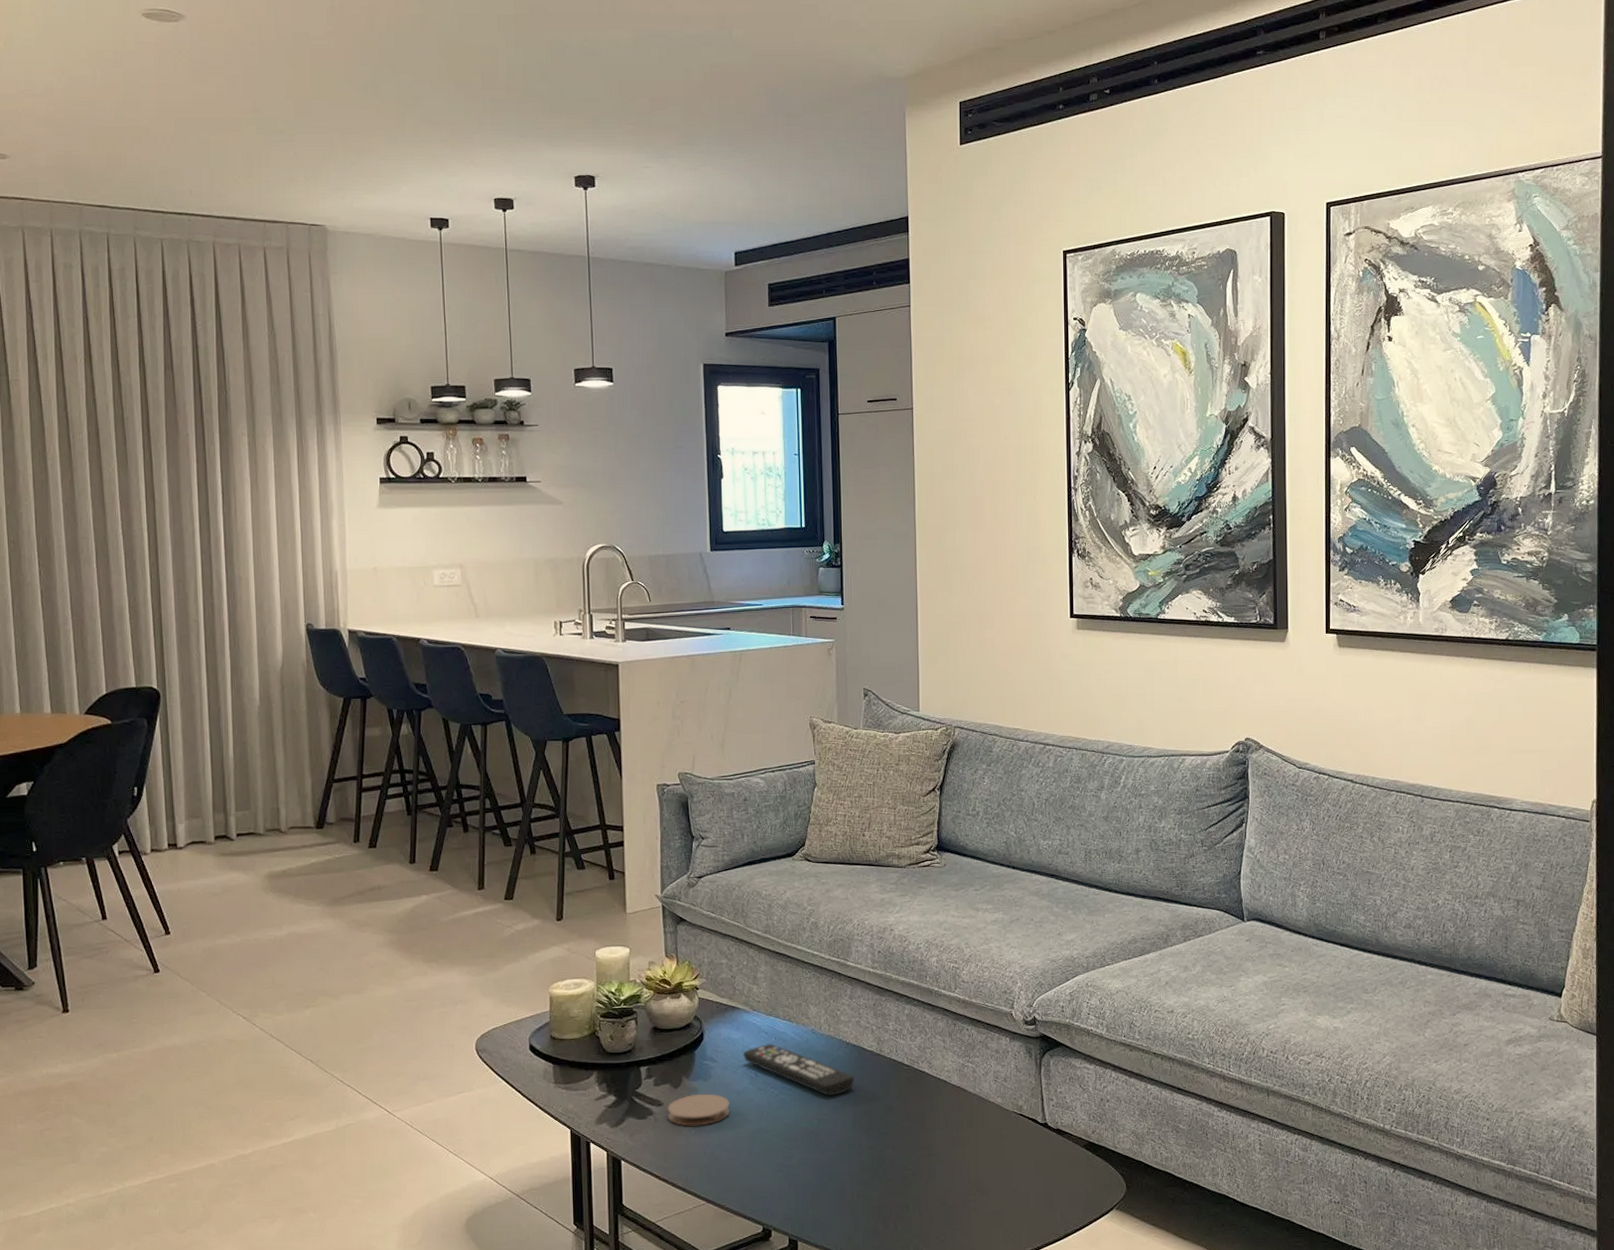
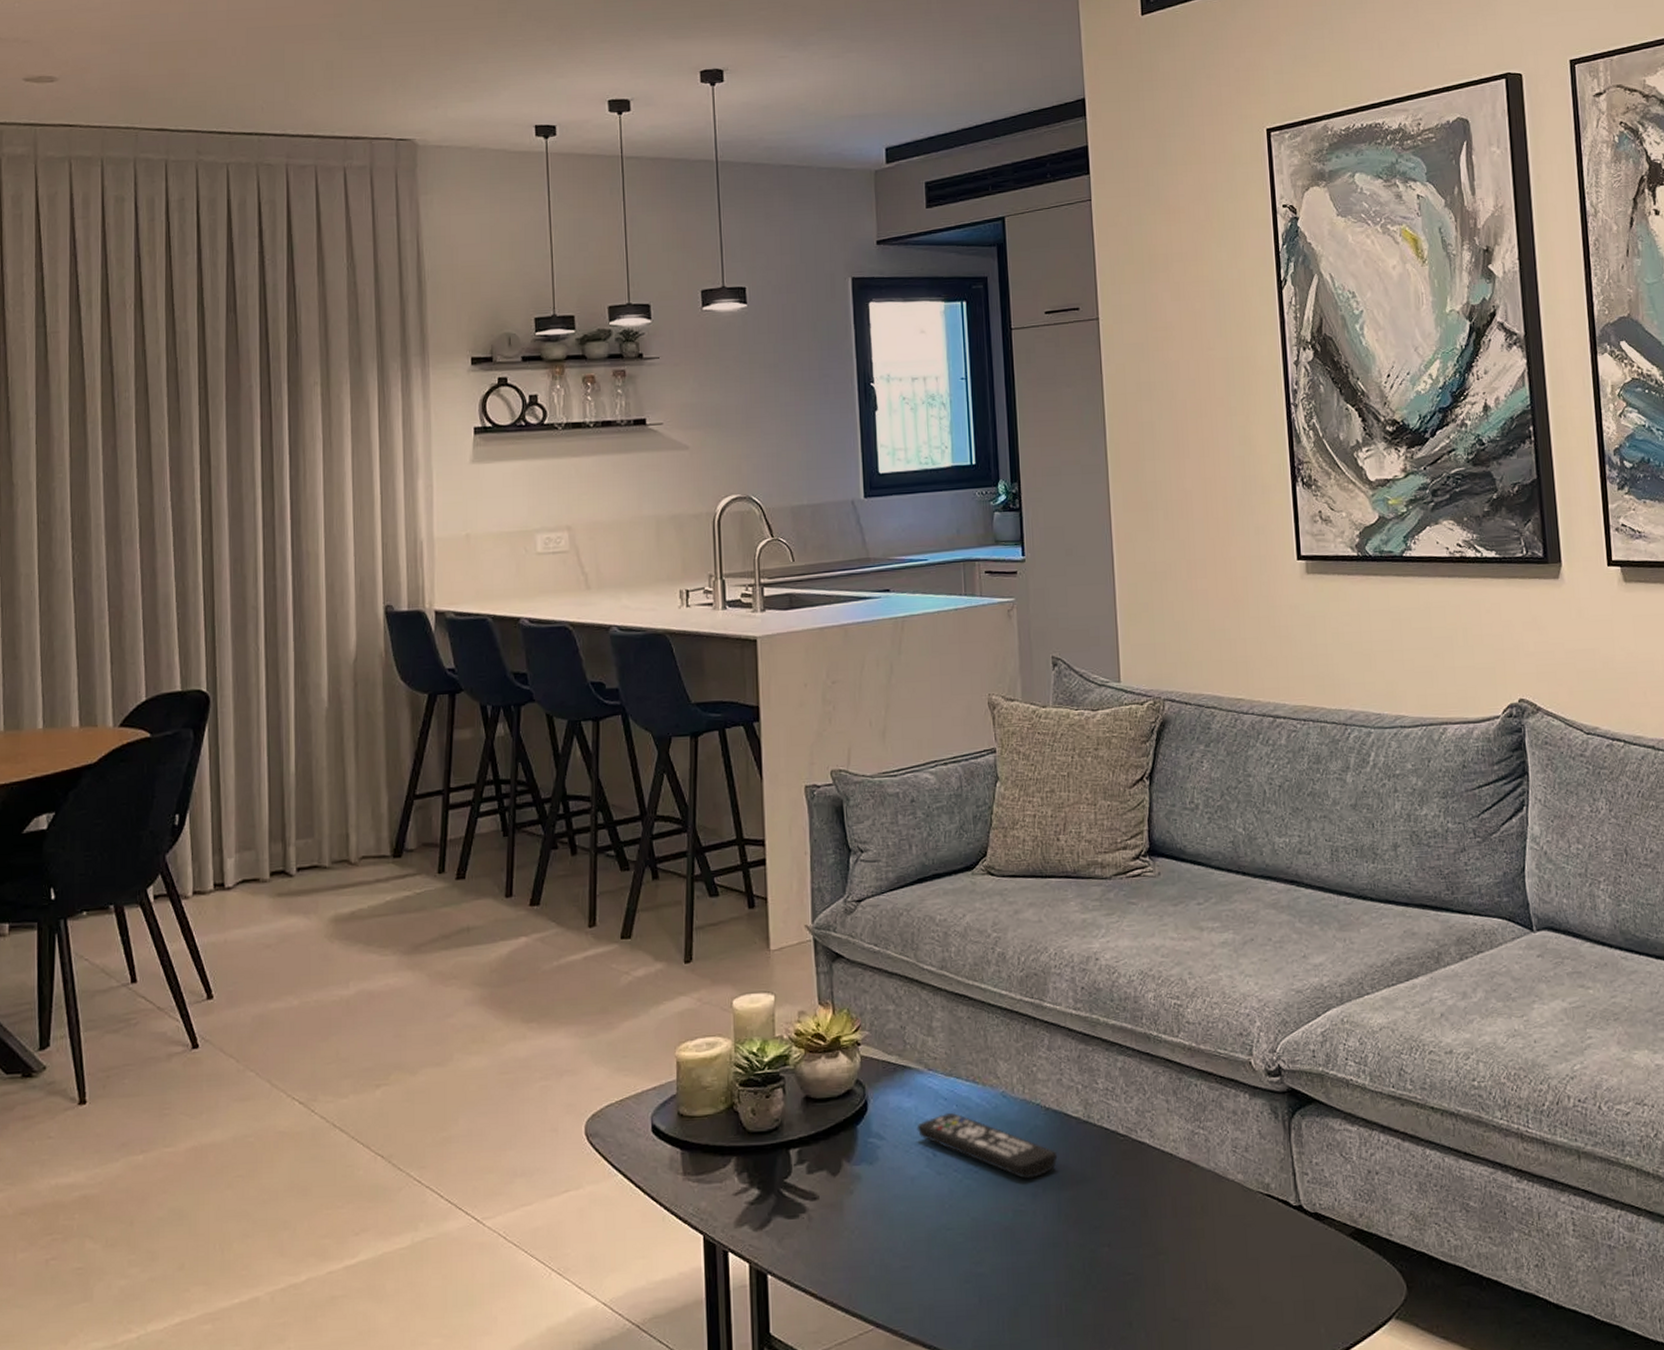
coaster: present [668,1093,730,1126] -> none [825,1181,903,1226]

